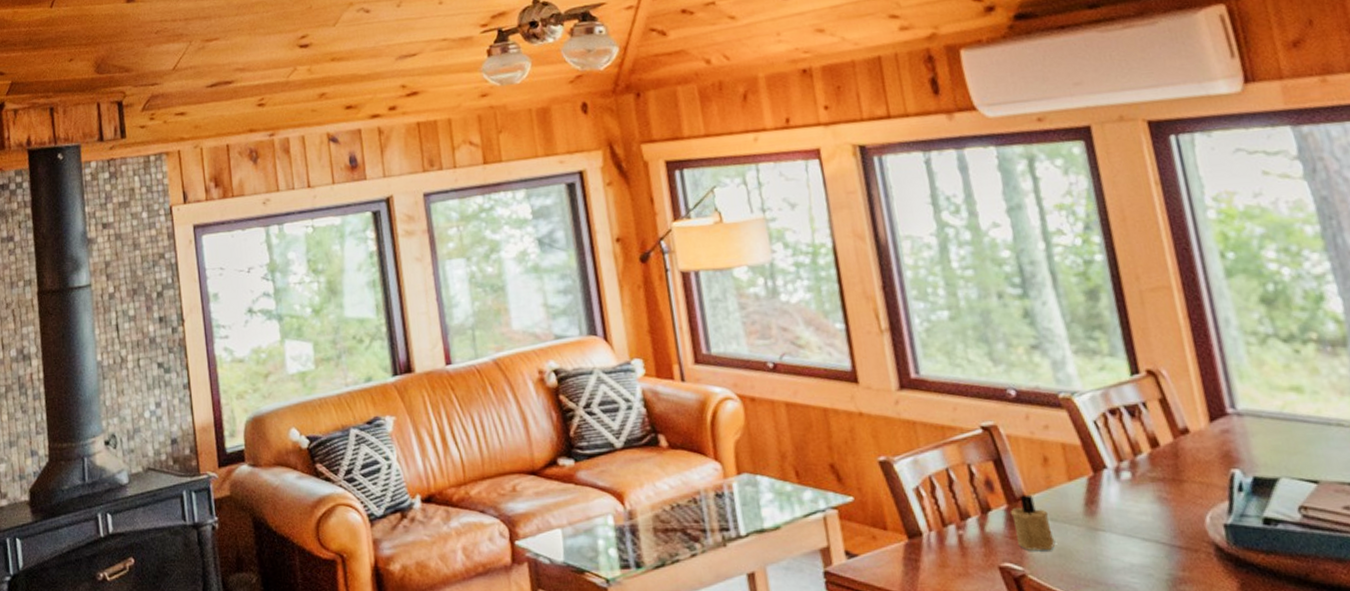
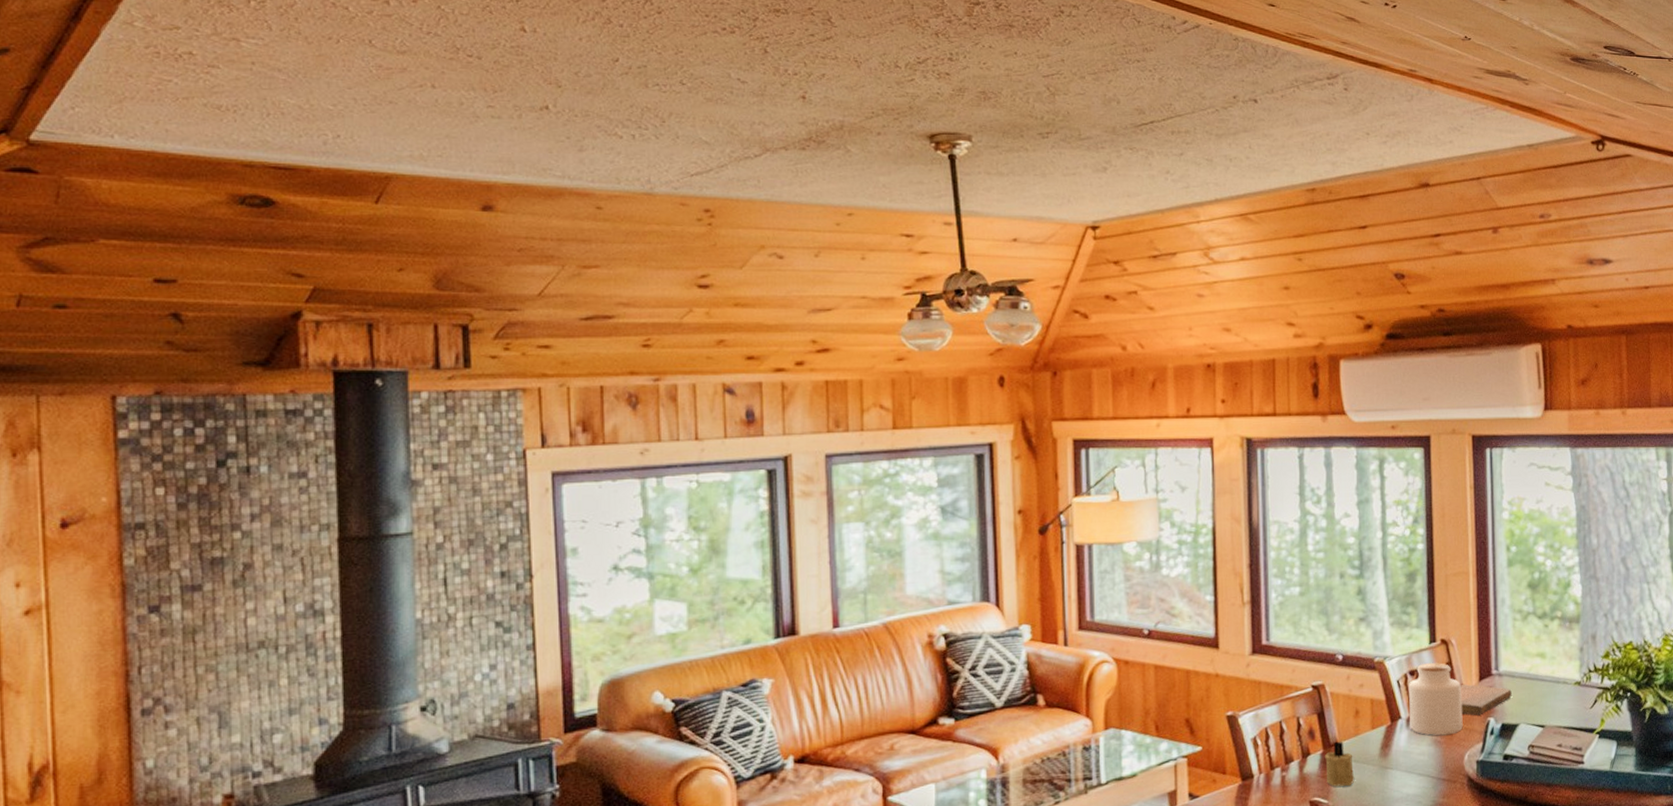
jar: none [1110,399,1197,490] -> present [1409,663,1463,735]
notebook: none [1183,425,1262,467] -> present [1460,684,1512,716]

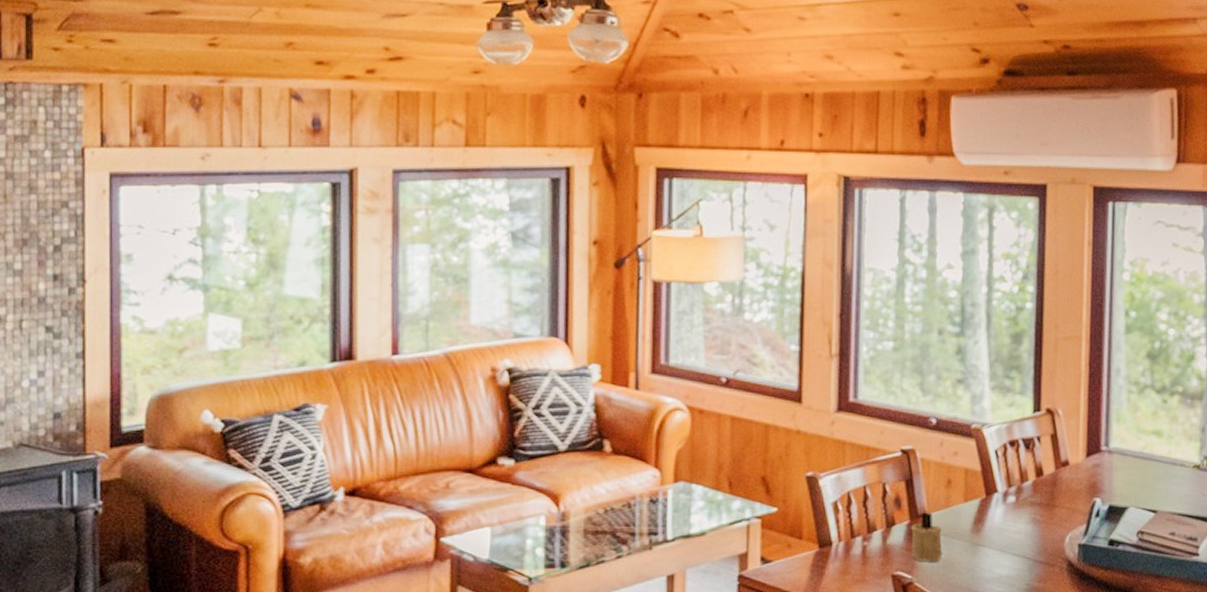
jar: present [1409,663,1463,735] -> none [1007,434,1066,513]
notebook: present [1460,684,1512,716] -> none [1064,459,1122,495]

